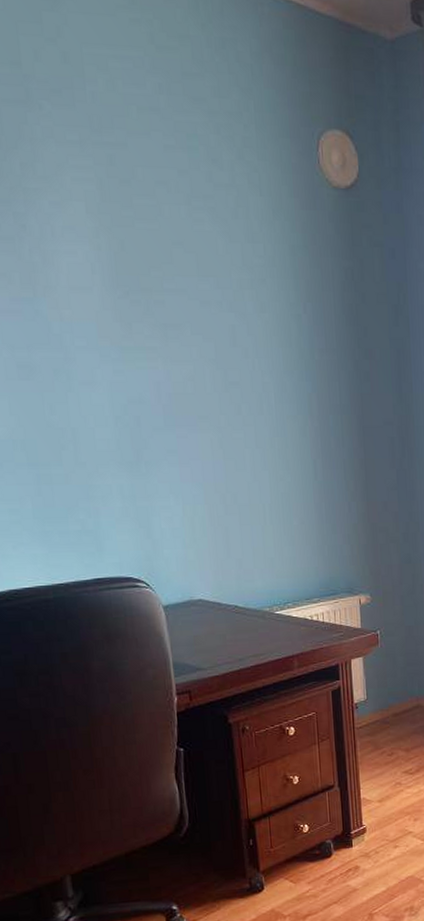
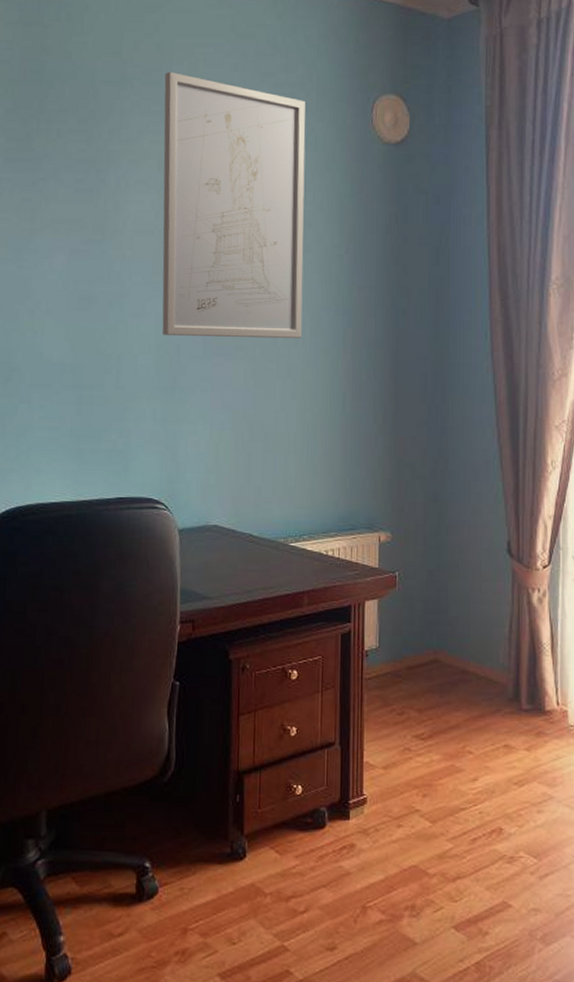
wall art: none [77,90,266,406] -> present [162,71,306,338]

